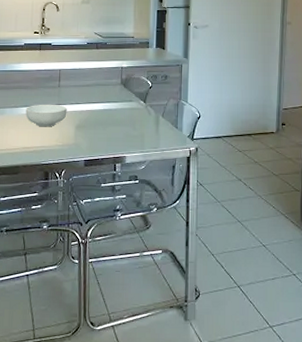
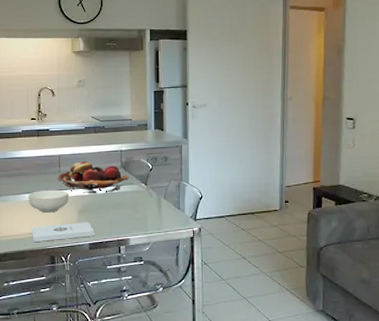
notepad: none [27,138,91,158] -> present [32,222,95,243]
fruit basket: none [56,77,129,109] -> present [57,161,130,193]

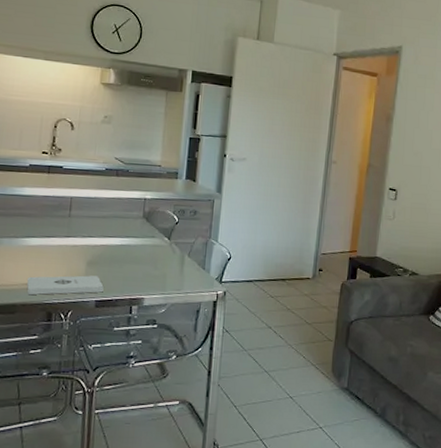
cereal bowl: present [28,189,69,213] -> none [27,235,78,262]
fruit basket: present [57,161,130,193] -> none [65,206,152,244]

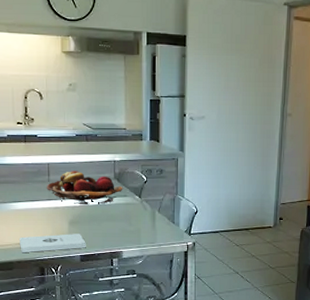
fruit basket: none [65,206,152,244] -> present [46,171,123,204]

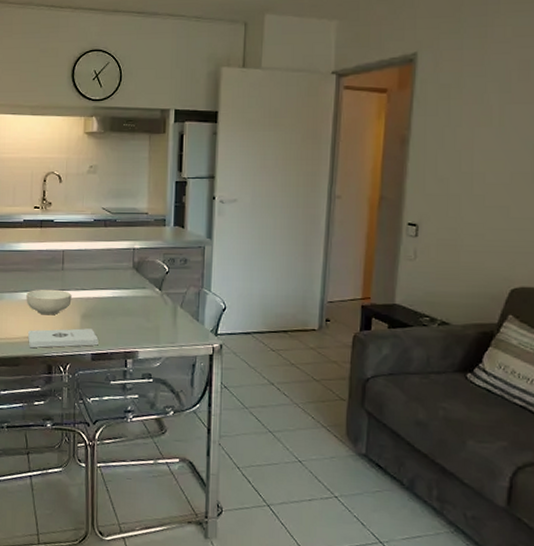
cereal bowl: none [15,199,59,223] -> present [26,289,72,315]
fruit basket: present [46,171,123,204] -> none [59,259,142,296]

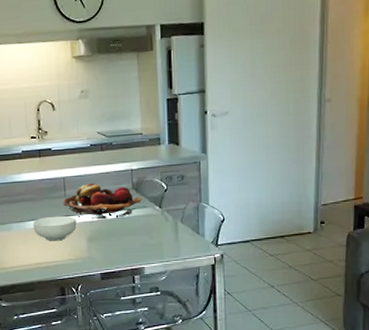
notepad: present [28,328,99,348] -> none [39,250,106,273]
fruit basket: none [59,259,142,296] -> present [62,183,142,219]

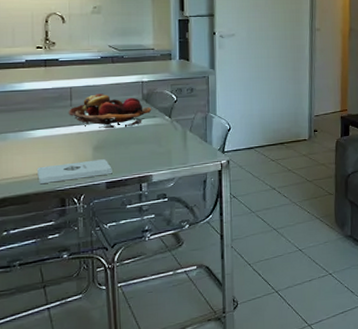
cereal bowl: present [33,215,77,241] -> none [33,125,82,151]
notepad: none [39,250,106,273] -> present [37,159,112,185]

